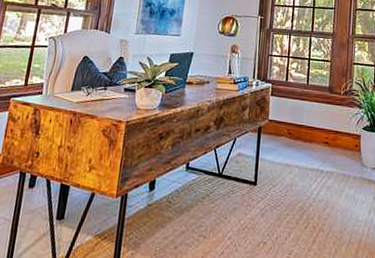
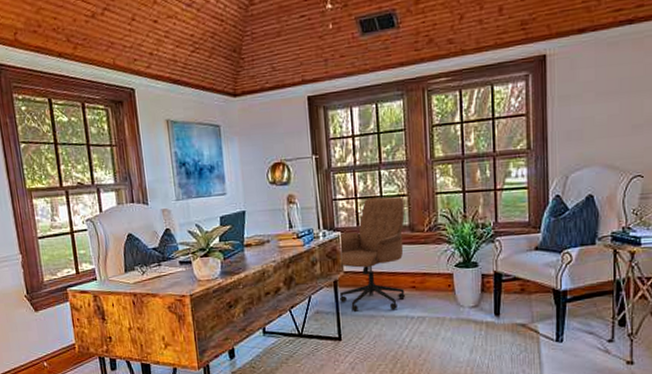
office chair: none [261,58,328,162] -> present [338,196,405,312]

